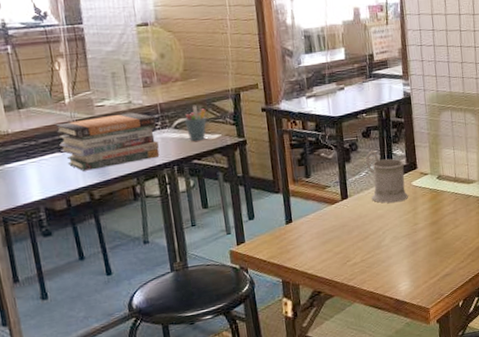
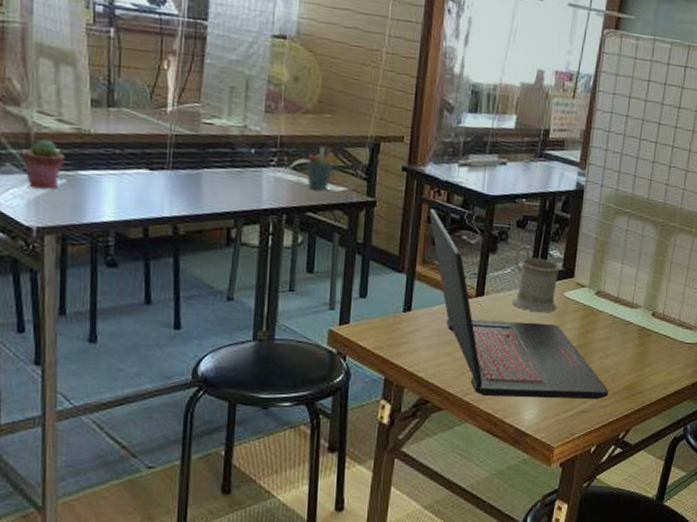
book stack: present [55,112,160,171] -> none [148,134,272,200]
laptop: none [290,137,464,279] -> present [429,209,609,399]

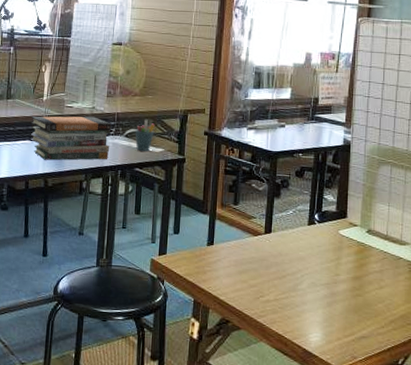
book stack: none [148,134,272,200] -> present [31,116,112,161]
laptop: present [429,209,609,399] -> none [225,163,386,326]
mug: present [512,244,560,313] -> none [295,190,334,248]

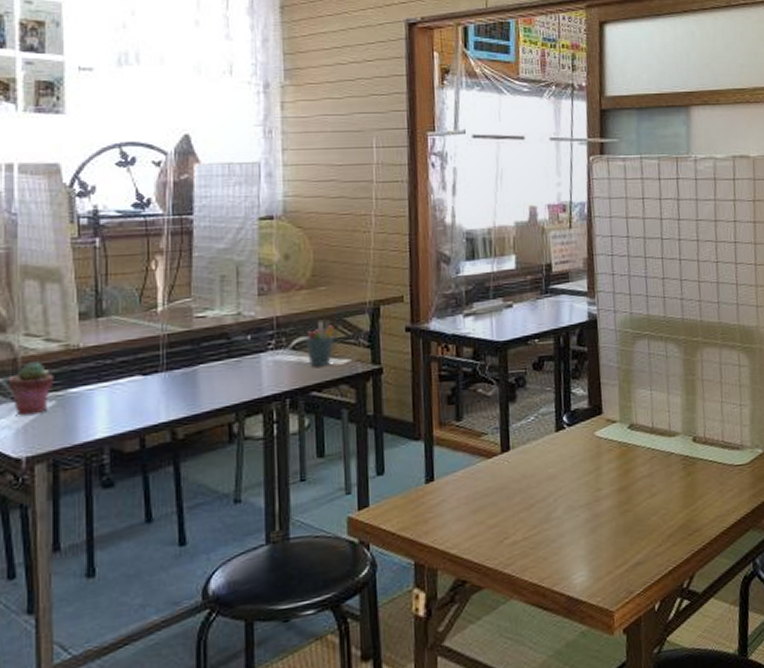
book stack: present [31,116,112,161] -> none [140,326,270,401]

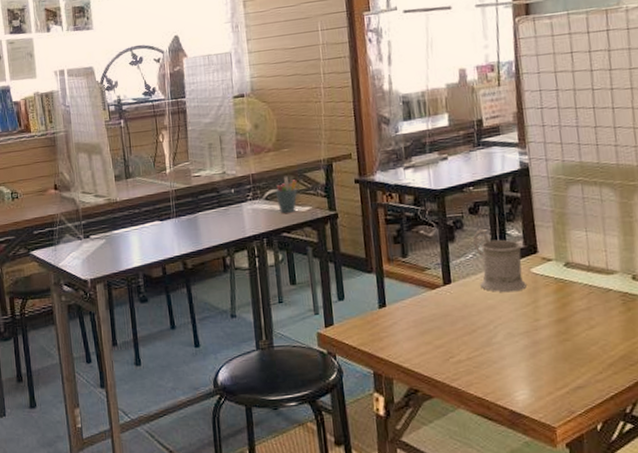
potted succulent: present [8,362,54,416] -> none [74,211,103,250]
mug: none [536,387,590,460] -> present [473,228,526,293]

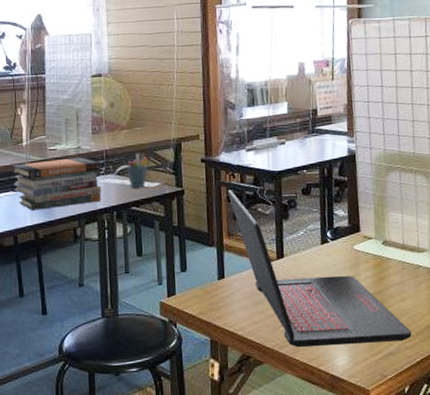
book stack: none [156,183,250,240] -> present [12,157,101,211]
laptop: none [385,211,603,381] -> present [227,190,412,348]
mug: present [473,228,526,293] -> none [305,208,349,267]

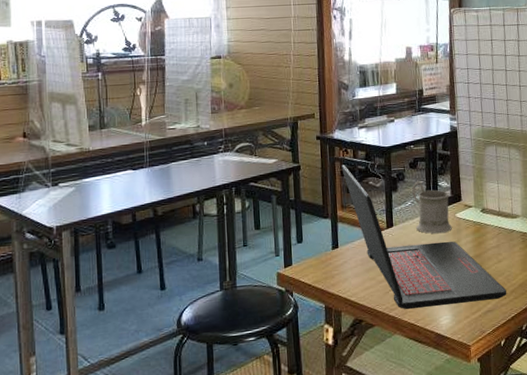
book stack: present [12,157,101,211] -> none [130,136,220,188]
pen holder: present [126,152,148,188] -> none [245,130,266,165]
mug: none [305,208,349,267] -> present [412,180,452,234]

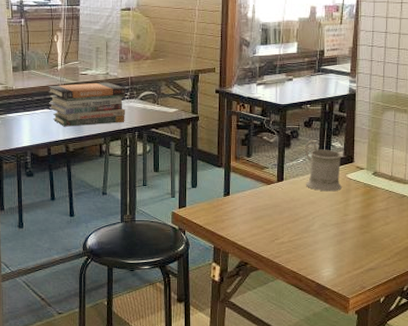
book stack: none [130,136,220,188] -> present [48,82,126,127]
laptop: present [341,165,507,310] -> none [237,119,391,259]

